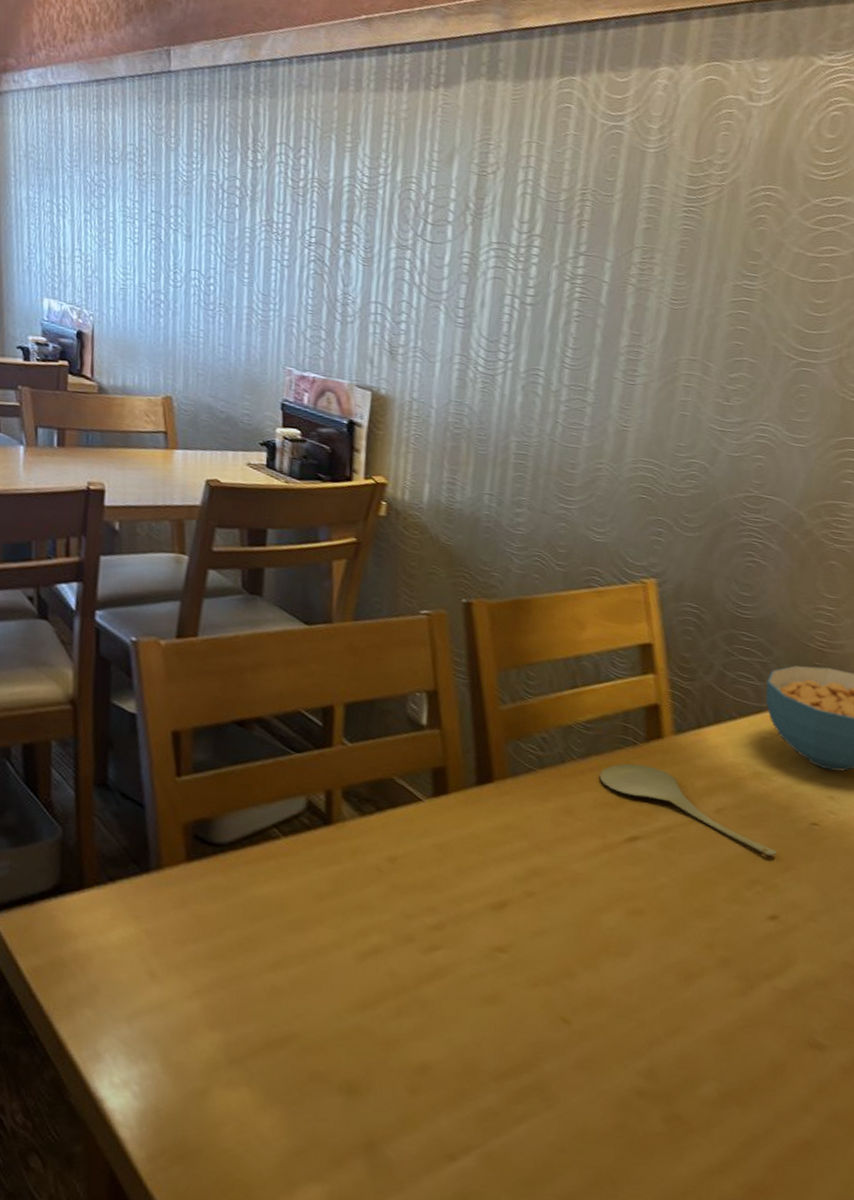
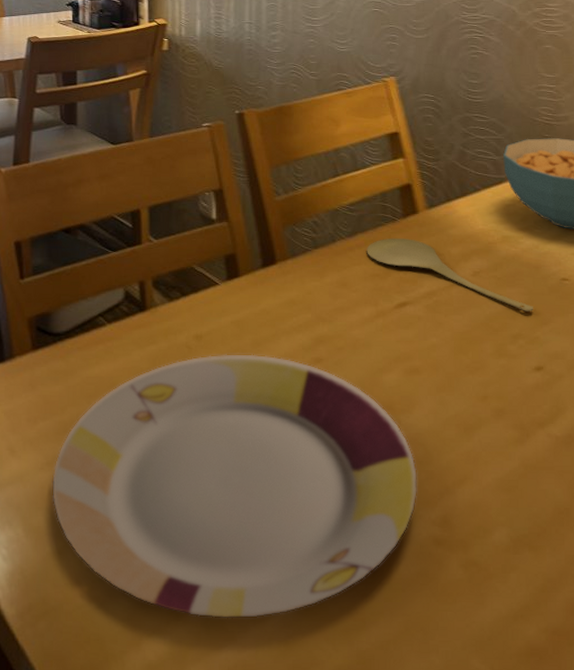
plate: none [199,880,627,1167] -> present [52,354,417,618]

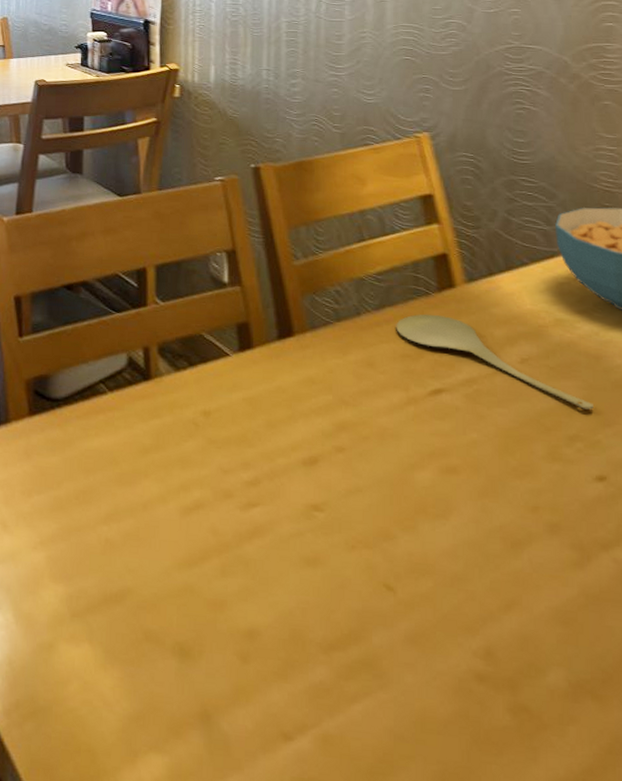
plate: present [52,354,417,618] -> none [44,434,455,746]

